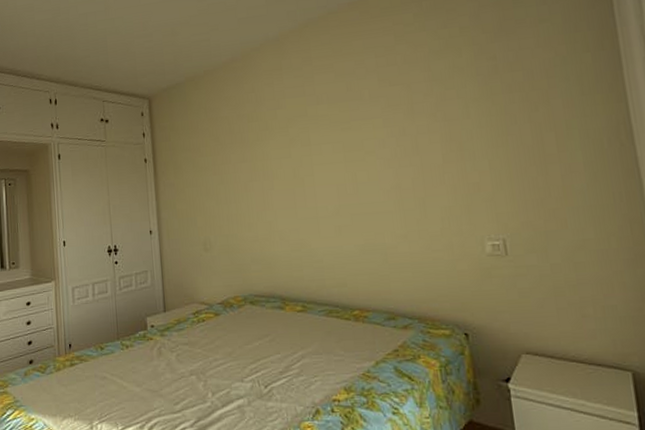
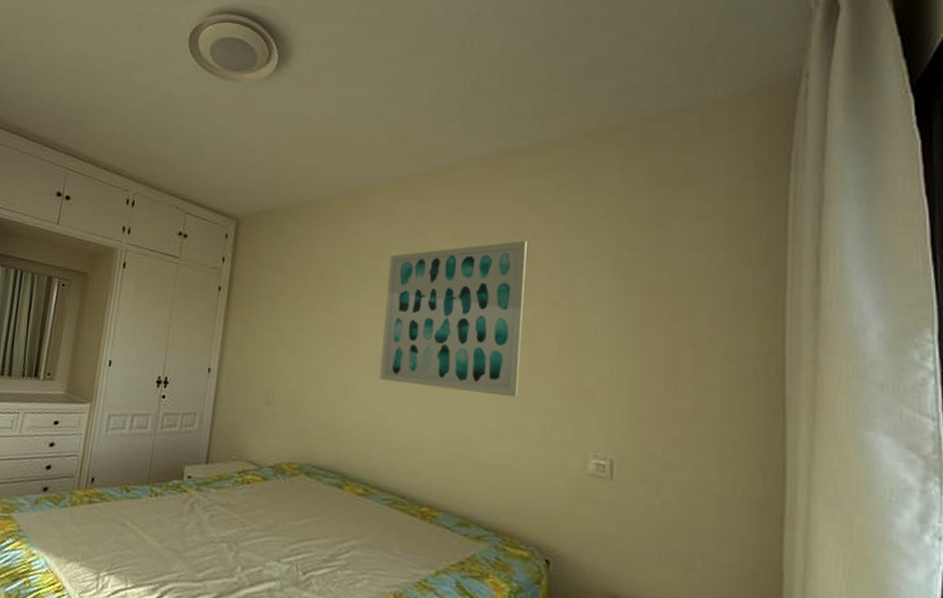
wall art: none [286,68,416,211] -> present [379,240,527,398]

